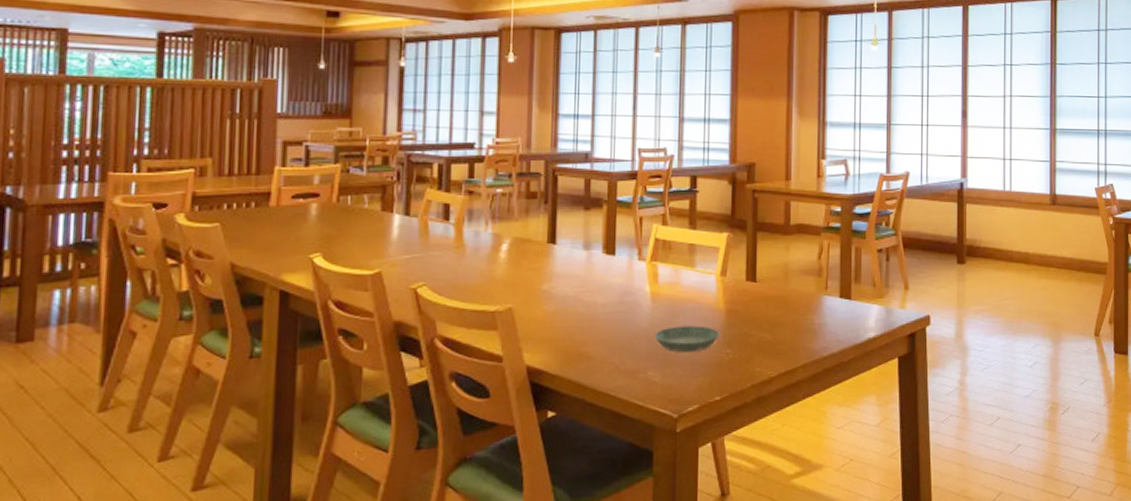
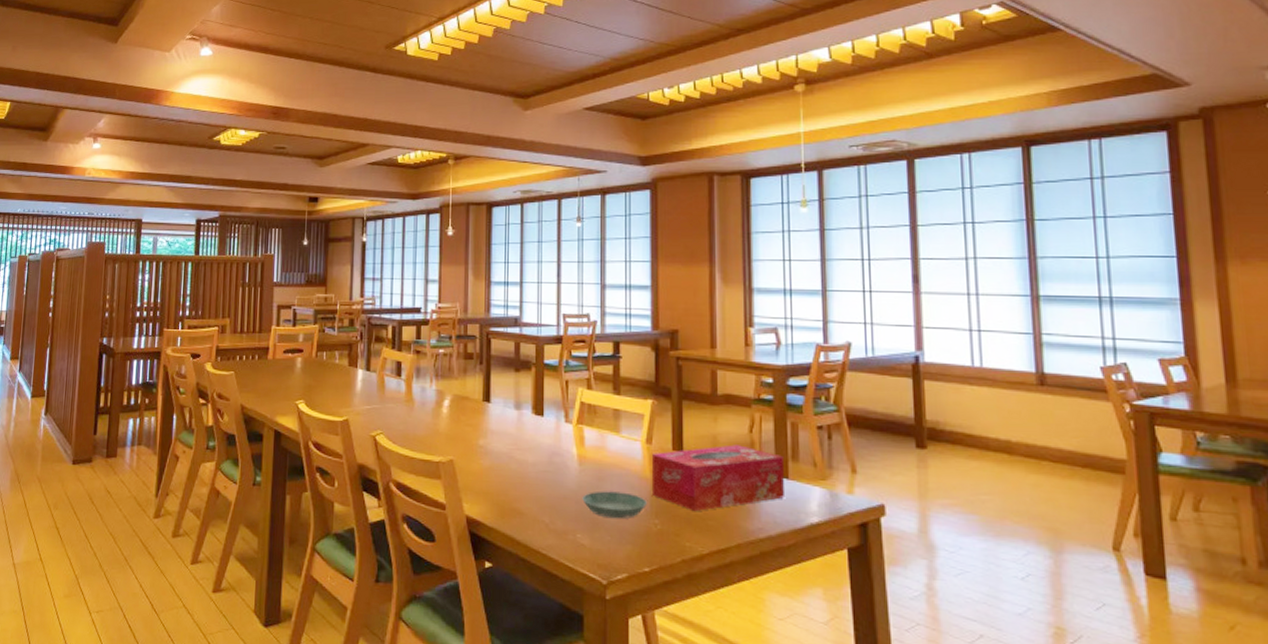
tissue box: none [725,271,848,338] -> present [651,445,786,512]

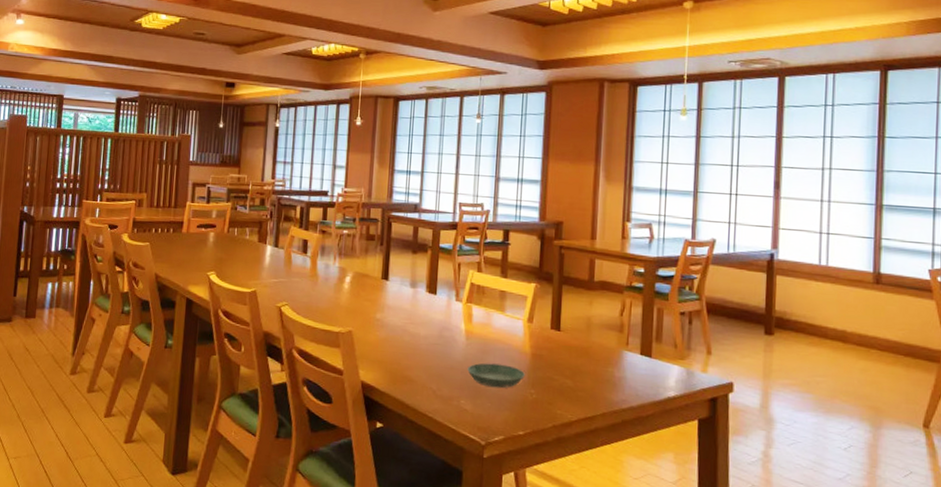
tissue box: present [651,445,786,512] -> none [530,326,648,384]

